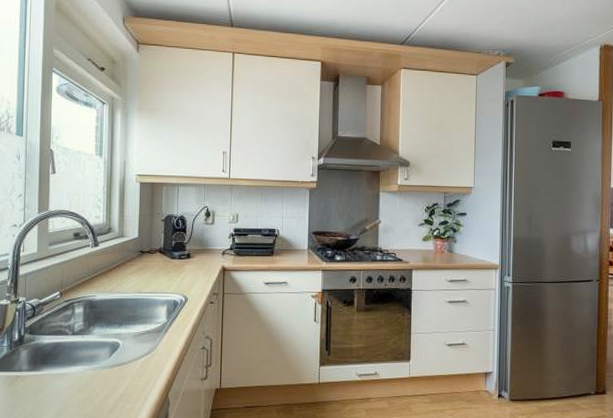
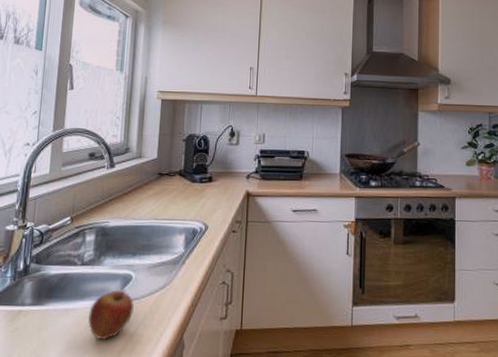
fruit: none [81,355,122,400] -> present [88,289,134,341]

